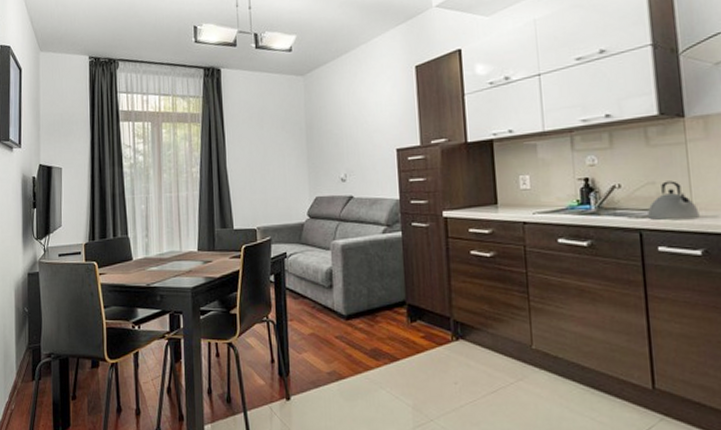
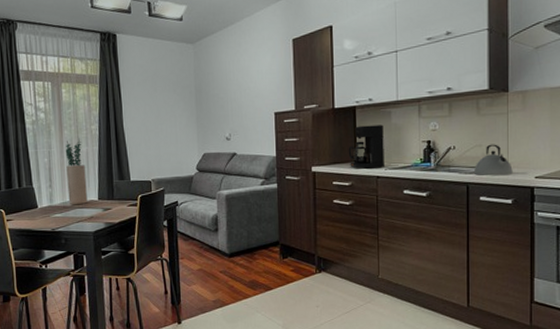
vase: none [163,182,186,257] -> present [65,138,88,205]
coffee maker: none [486,160,532,213] -> present [348,125,384,169]

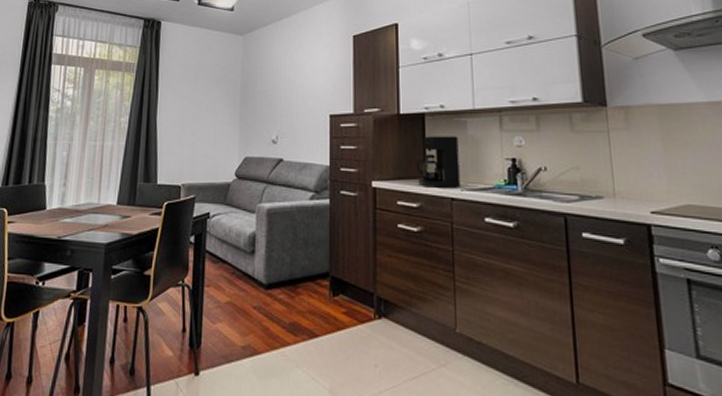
vase: present [65,138,88,205] -> none [82,131,108,209]
kettle: present [473,144,513,176] -> none [571,167,622,208]

